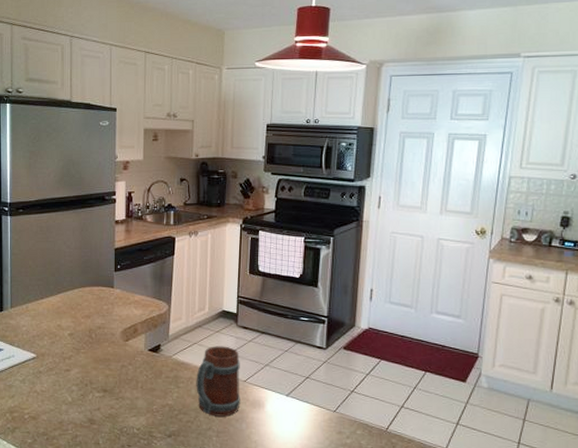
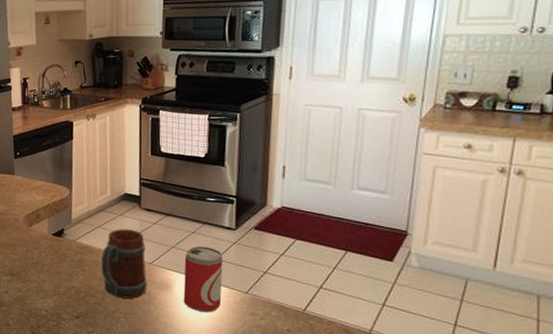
beer can: none [275,365,313,431] -> present [183,246,223,313]

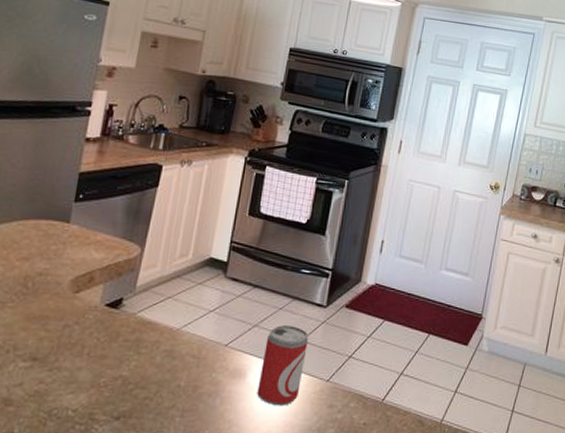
mug: present [101,229,147,299] -> none [162,301,224,391]

